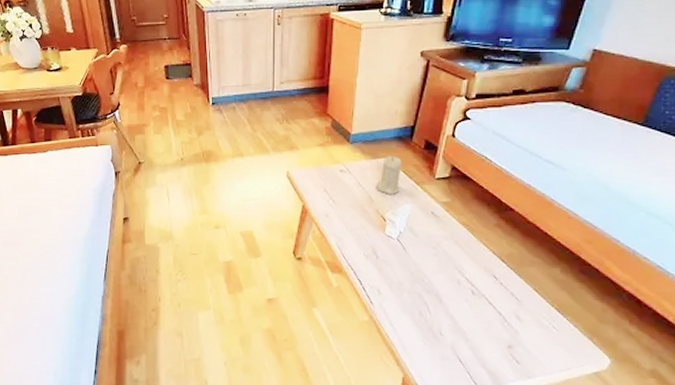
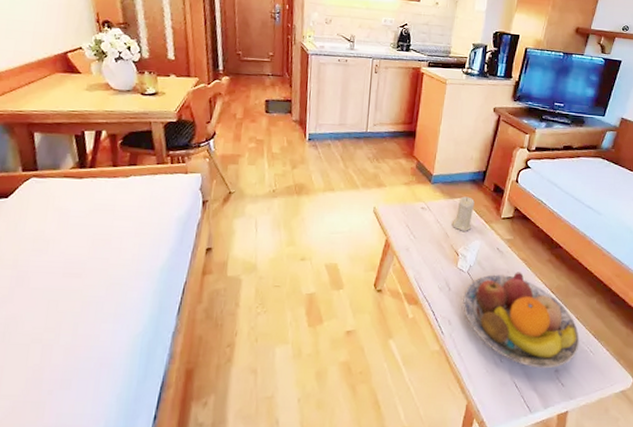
fruit bowl: none [393,238,539,344] -> present [463,272,580,369]

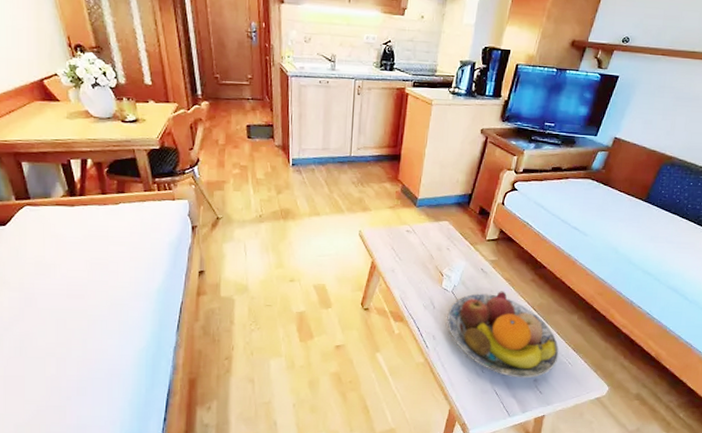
candle: present [451,196,475,231] -> none [436,219,460,253]

